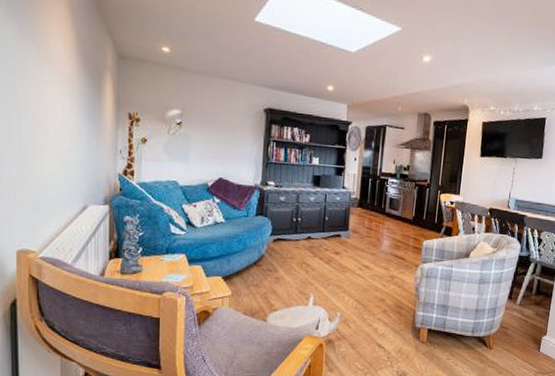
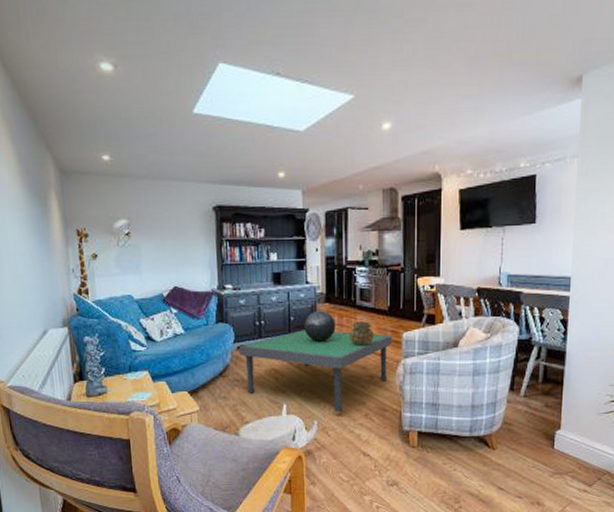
coffee table: none [275,229,414,307] -> present [239,330,392,412]
decorative globe: none [337,213,366,242] -> present [304,310,336,342]
ceramic pot: none [376,227,399,249] -> present [350,321,374,346]

